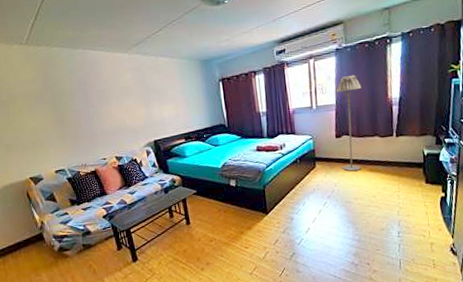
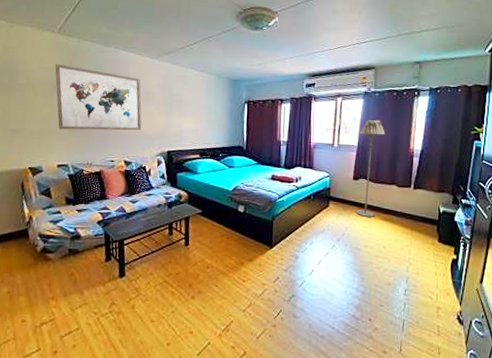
wall art: none [31,74,126,138] -> present [55,64,142,131]

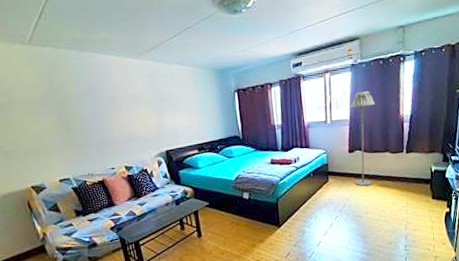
wall art: present [55,64,142,131] -> none [34,77,136,145]

